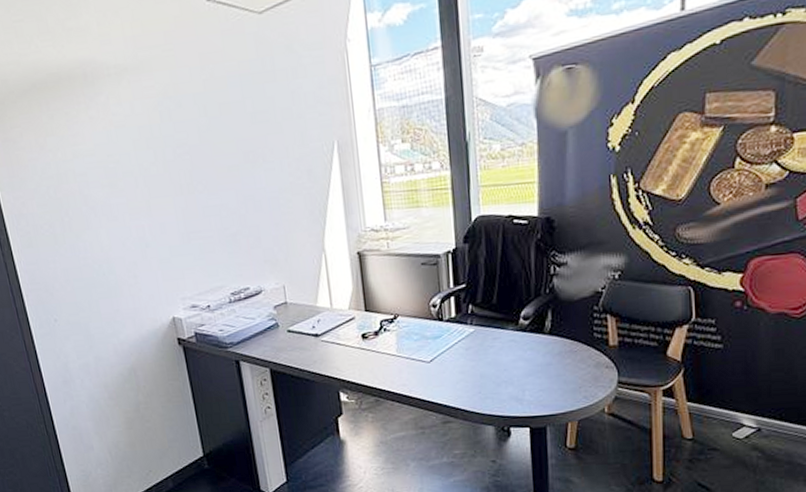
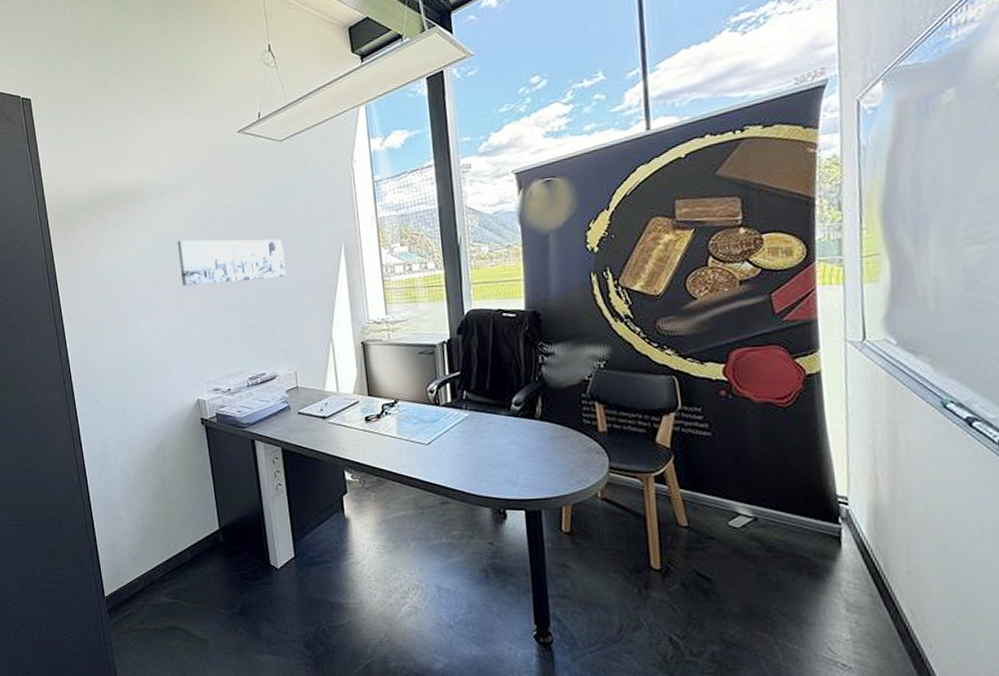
wall art: none [139,133,271,189] -> present [177,239,286,287]

